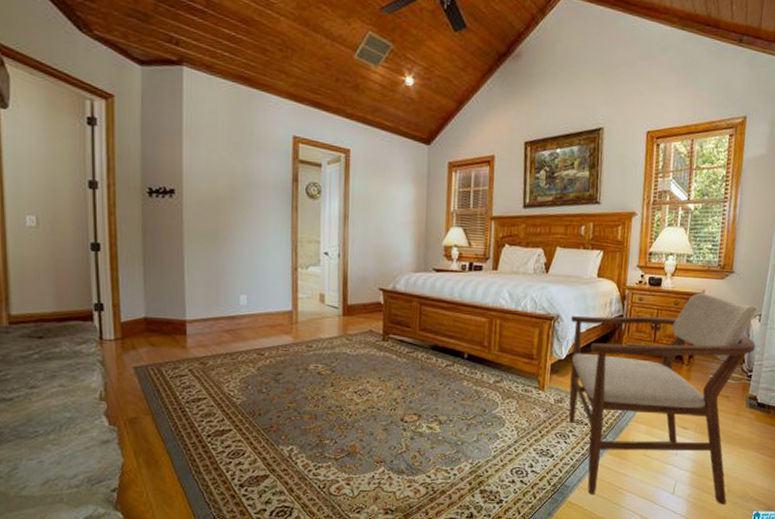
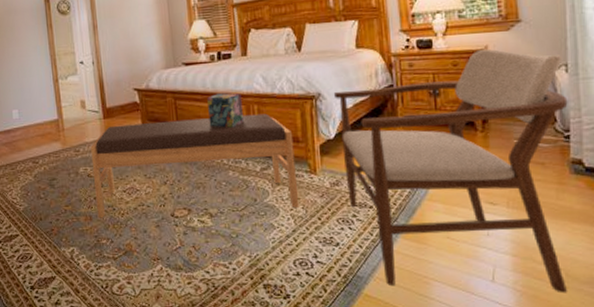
bench: none [323,324,528,420] -> present [90,113,299,218]
decorative box: none [451,304,487,339] -> present [207,93,243,128]

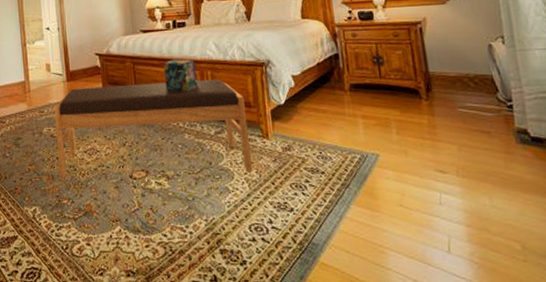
armchair: present [333,49,568,293] -> none [282,21,527,267]

